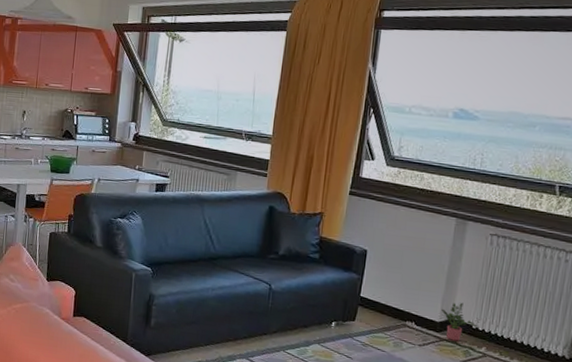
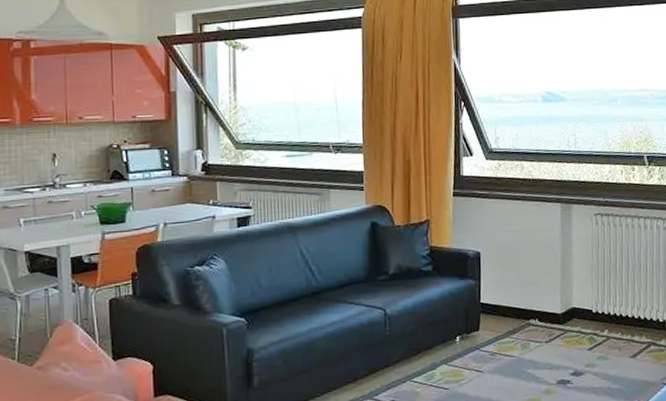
potted plant: present [441,302,477,341] -> none [561,288,596,330]

